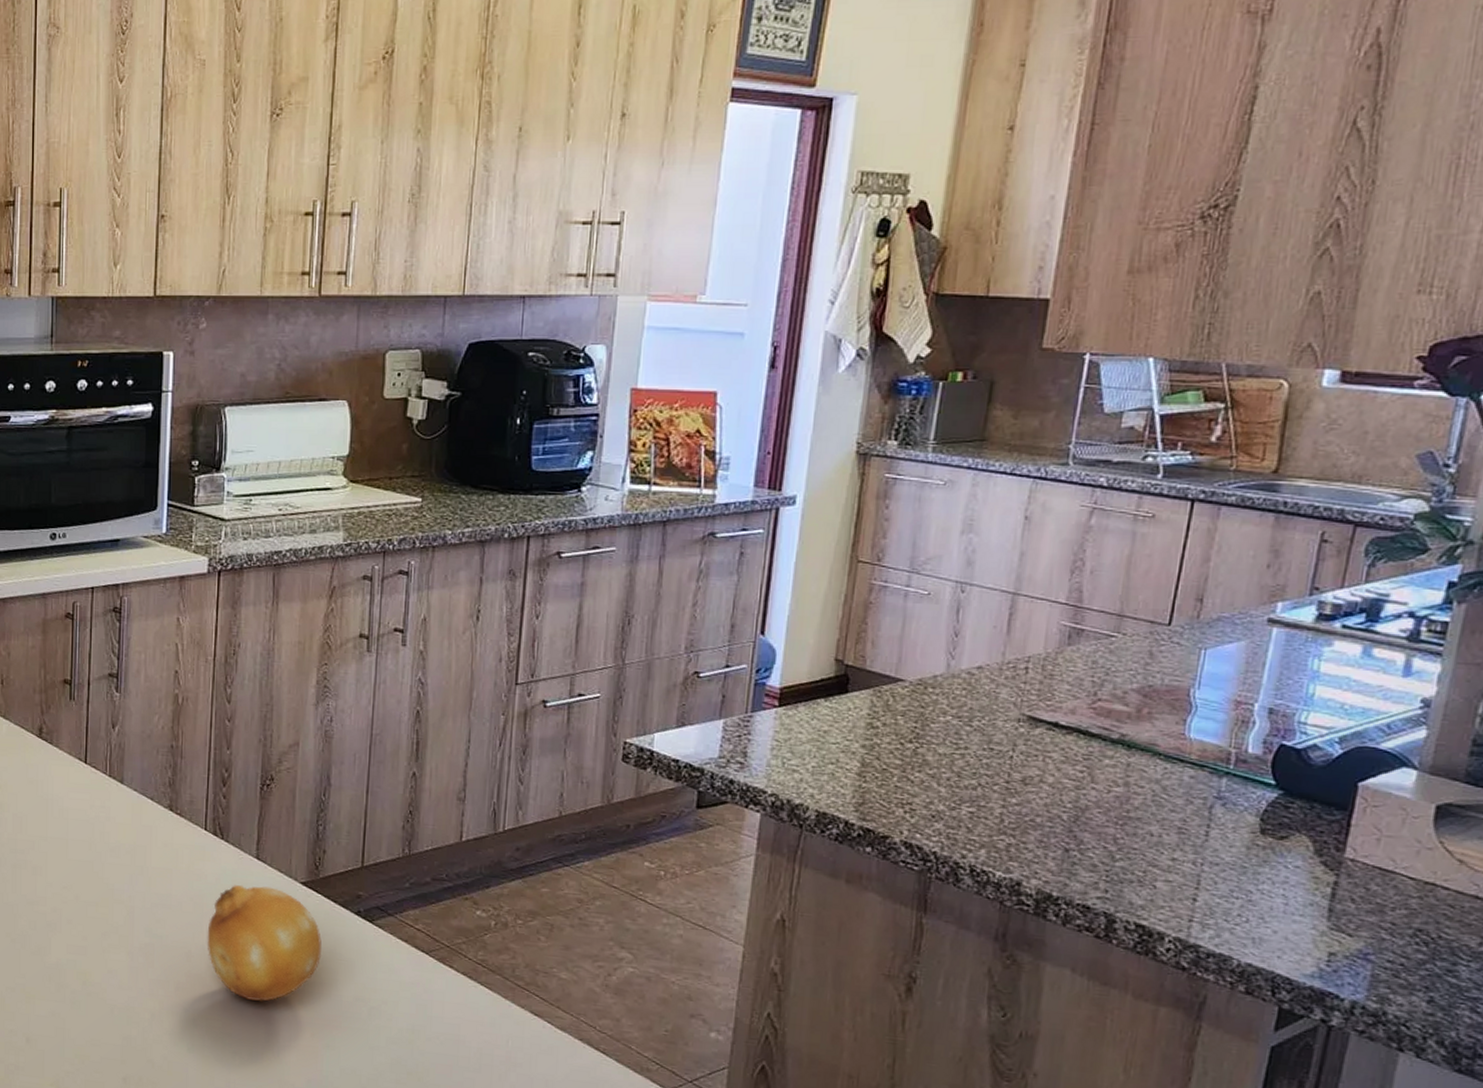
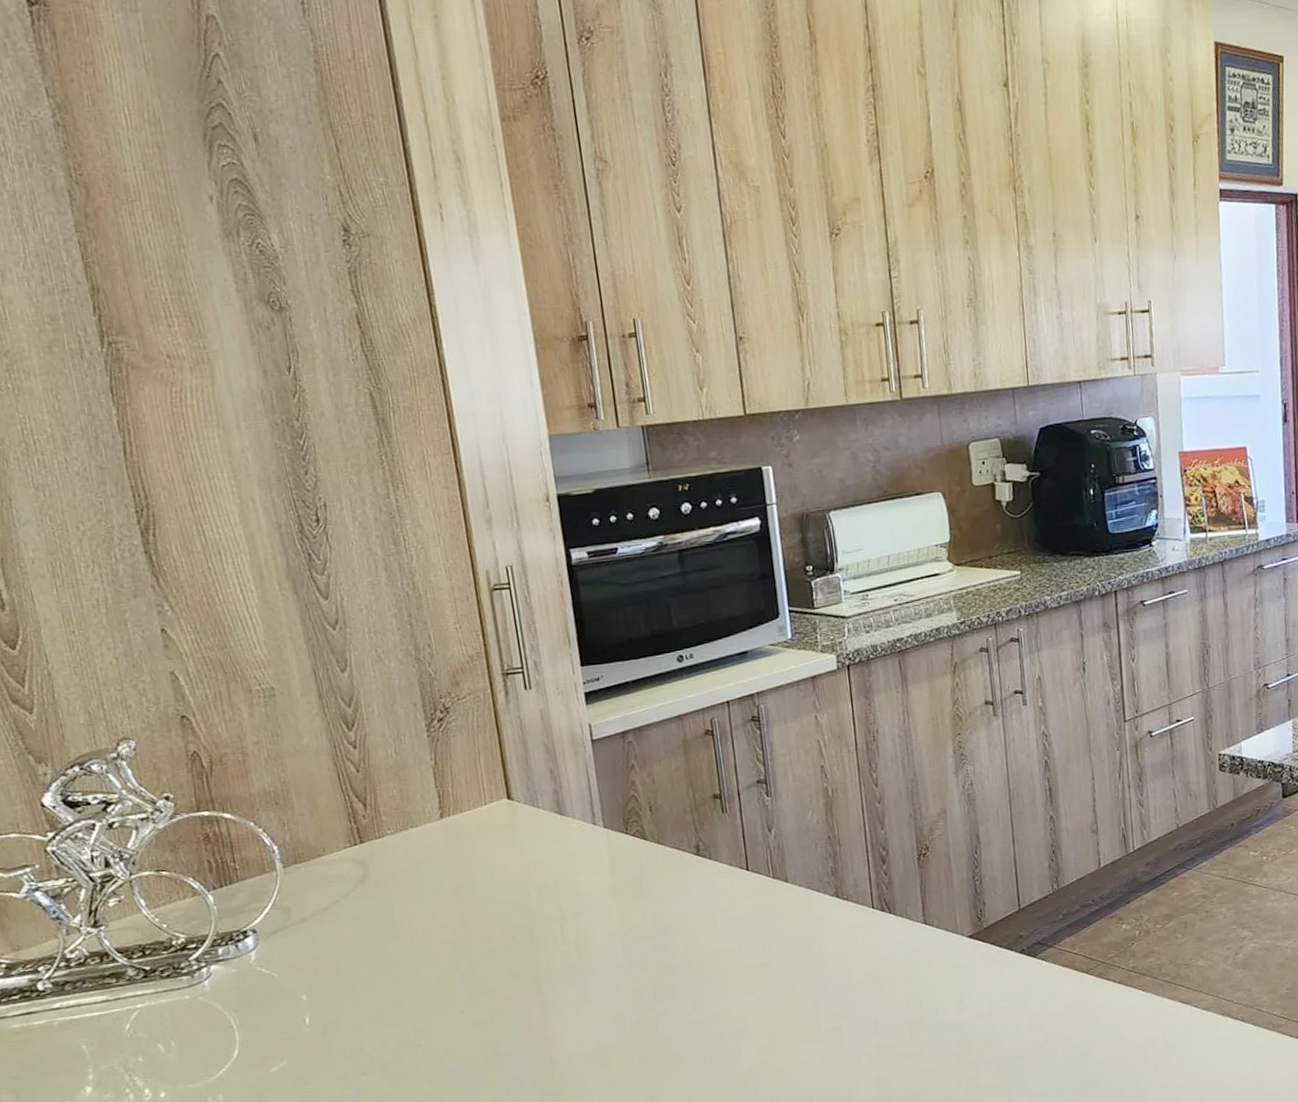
fruit: present [207,885,322,1001] -> none [889,947,996,1055]

